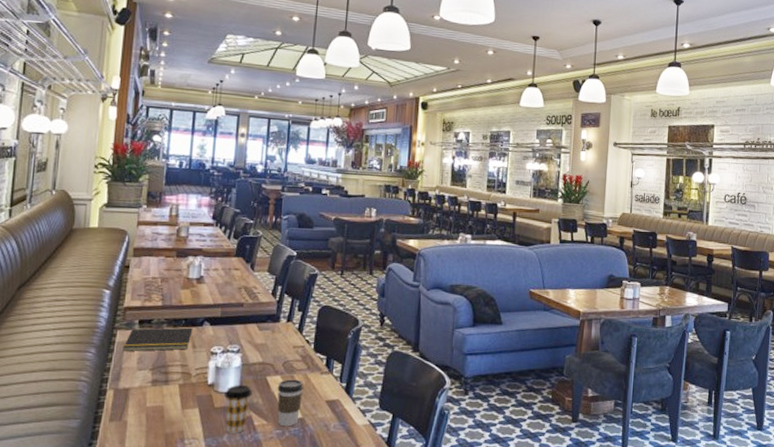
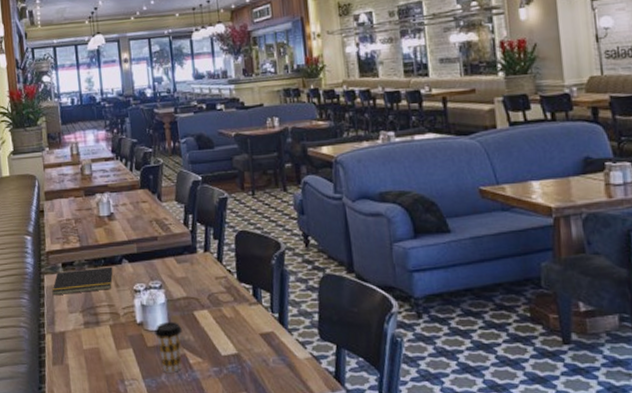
coffee cup: present [277,379,304,427] -> none [206,312,235,364]

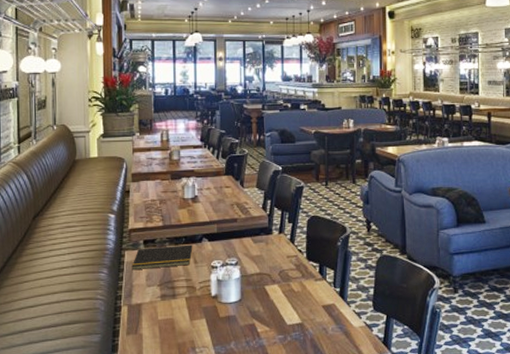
coffee cup: present [154,322,182,373] -> none [227,295,253,340]

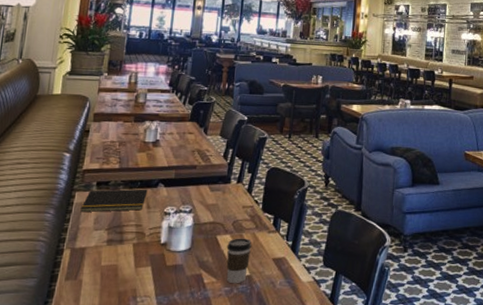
coffee cup: none [276,287,301,332] -> present [226,238,252,284]

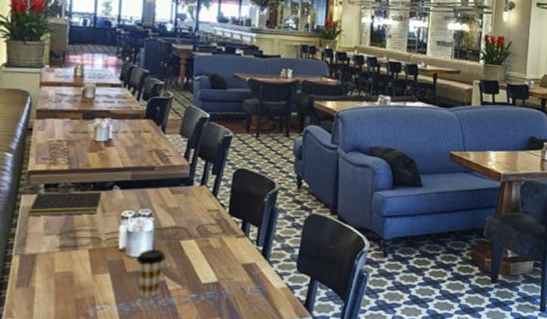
coffee cup: none [175,244,203,291] -> present [135,249,166,298]
coffee cup: present [226,238,252,284] -> none [191,243,220,291]

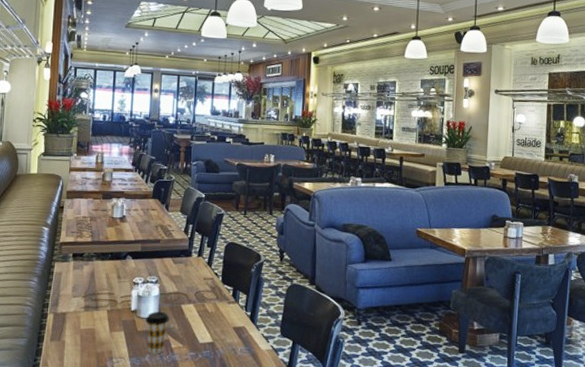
notepad: present [28,191,102,217] -> none [60,260,118,281]

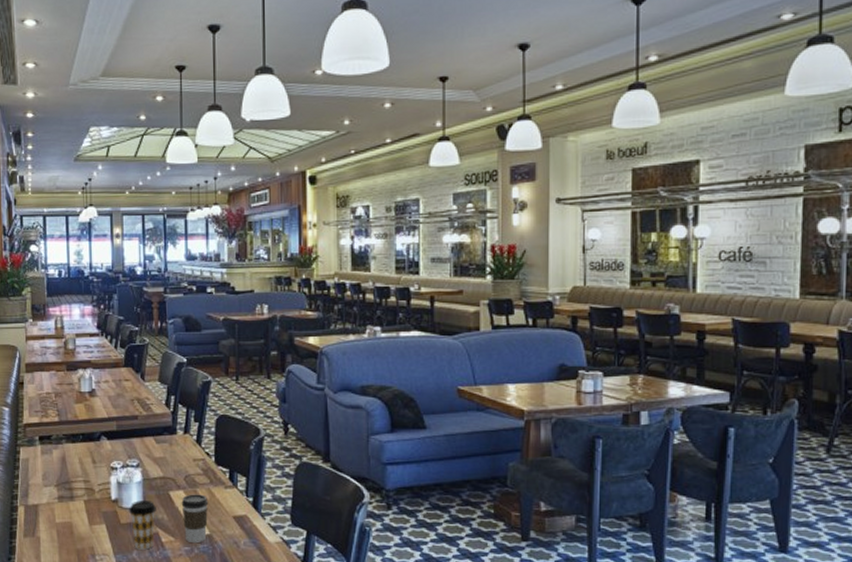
coffee cup: none [190,307,214,350] -> present [181,494,209,544]

